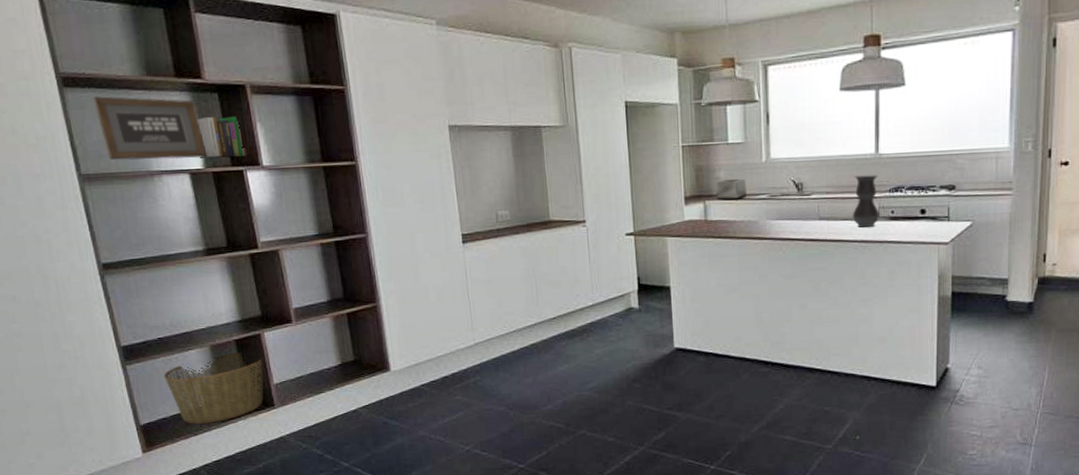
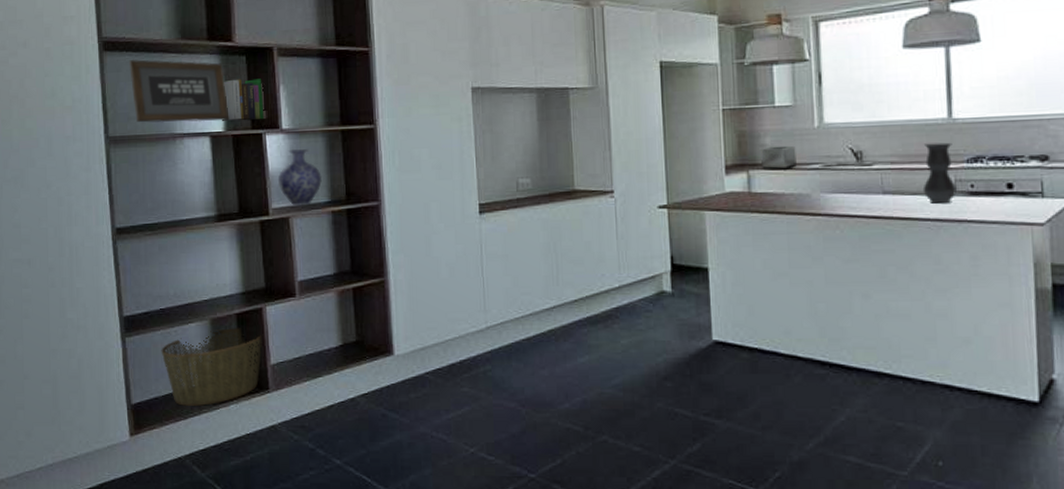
vase: none [263,185,308,240] -> present [277,149,322,206]

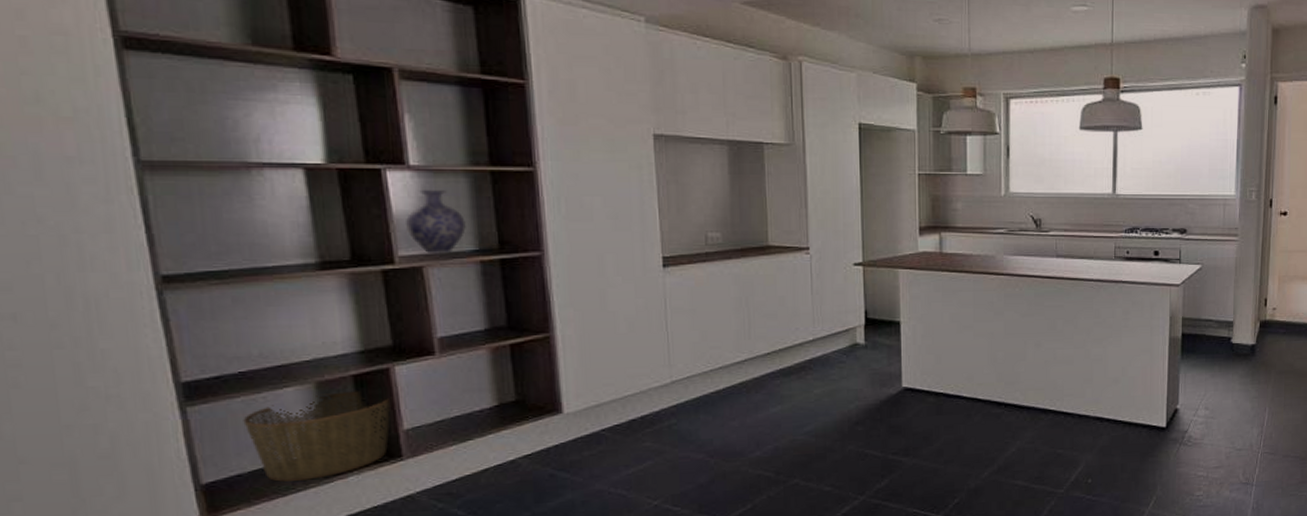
picture frame: present [129,59,229,123] -> none [168,63,332,151]
books: present [221,79,269,121] -> none [320,101,390,153]
toaster: present [759,145,797,170] -> none [951,211,984,233]
vase: present [922,142,957,204] -> none [1089,215,1115,266]

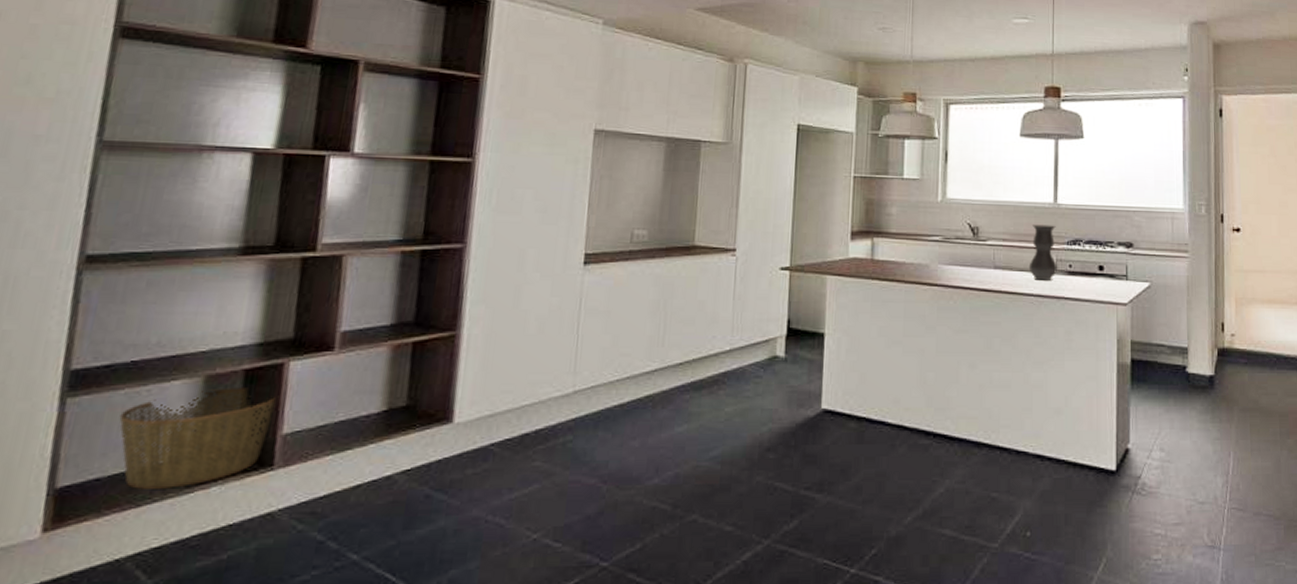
vase: present [404,190,466,255] -> none [335,177,396,243]
vase: none [1089,215,1115,266] -> present [1028,224,1057,280]

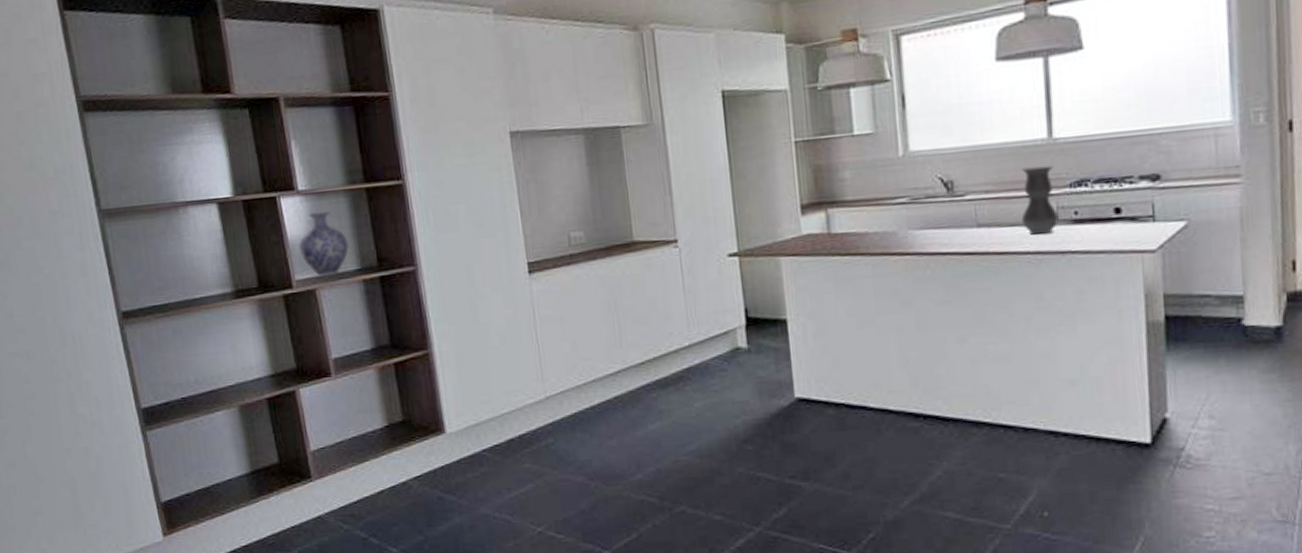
basket: present [119,387,279,489] -> none [187,413,300,501]
vase: none [335,177,396,243] -> present [298,212,349,277]

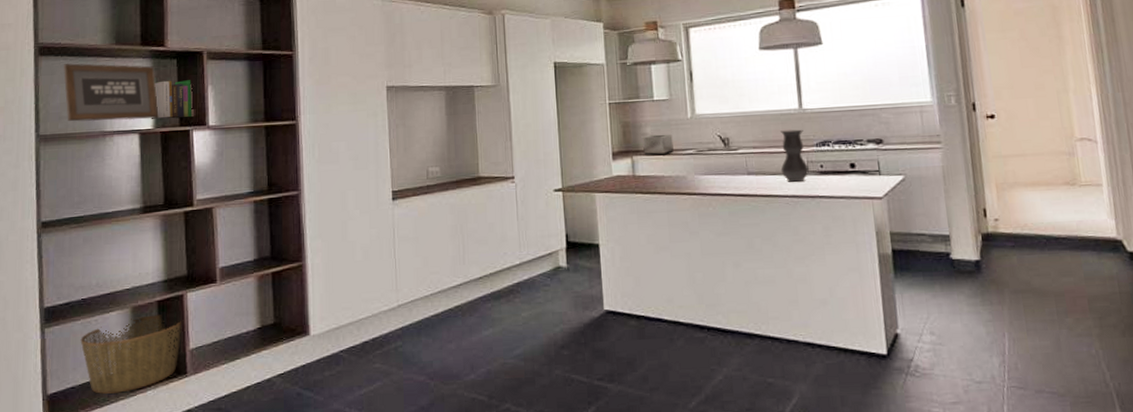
picture frame: none [115,118,237,192] -> present [63,63,159,122]
basket: none [187,413,300,501] -> present [80,315,184,394]
books: none [226,134,282,185] -> present [151,80,197,119]
vase: present [298,212,349,277] -> none [203,144,245,197]
toaster: none [838,178,880,207] -> present [641,134,674,156]

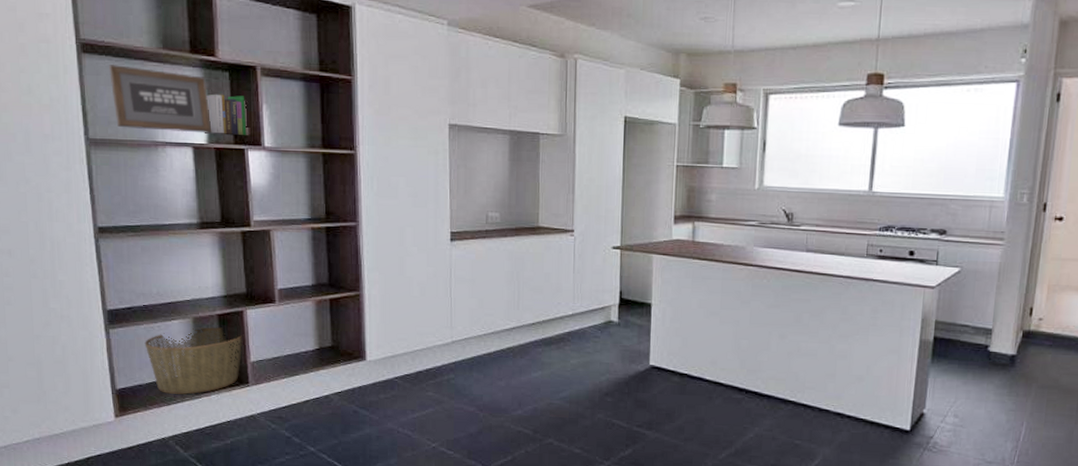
toaster: present [641,134,674,156] -> none [705,202,737,224]
vase: present [780,129,809,182] -> none [840,211,869,264]

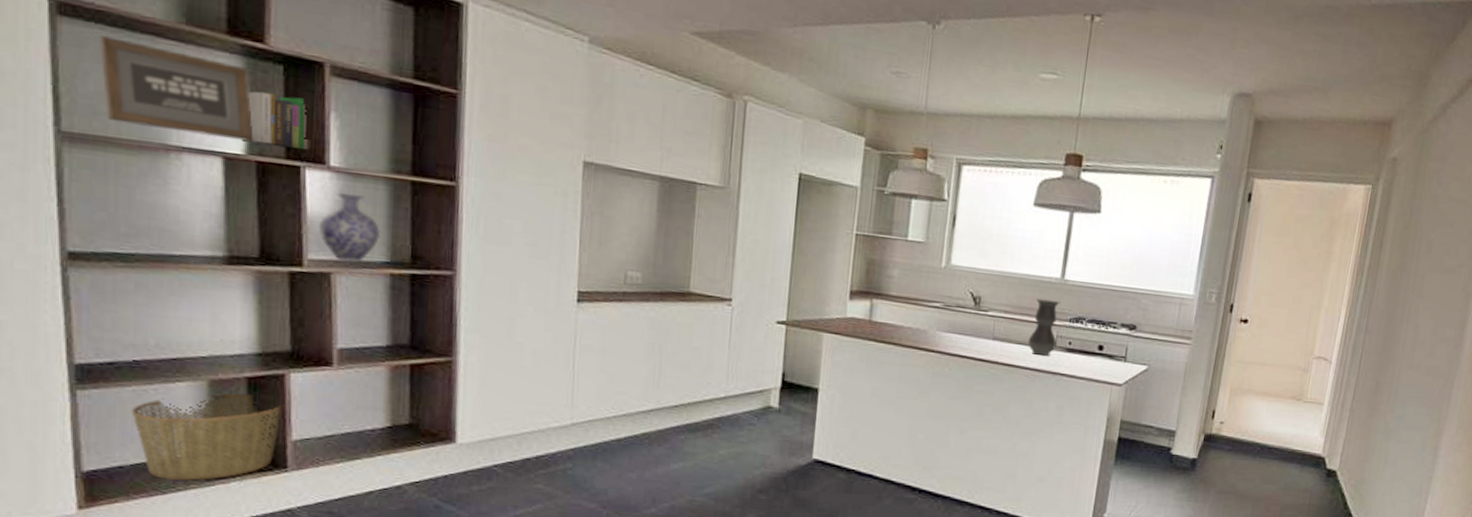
vase: none [259,167,302,221] -> present [318,193,380,262]
vase: none [840,211,869,264] -> present [1027,298,1060,356]

